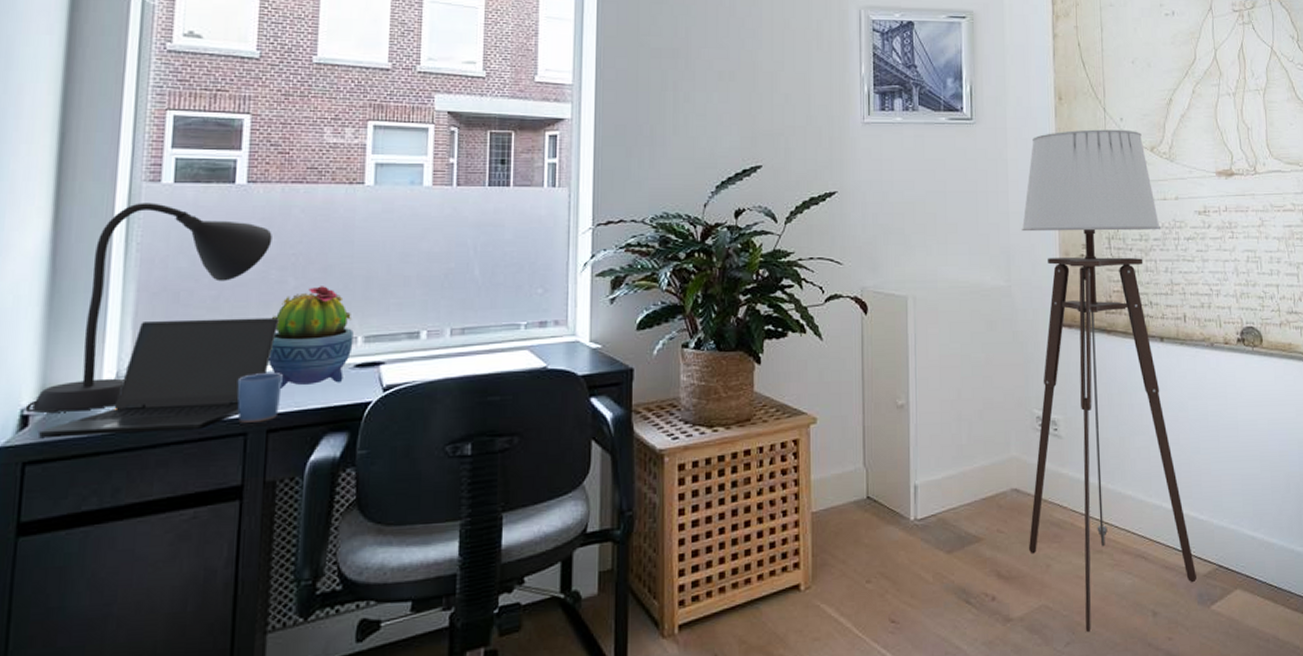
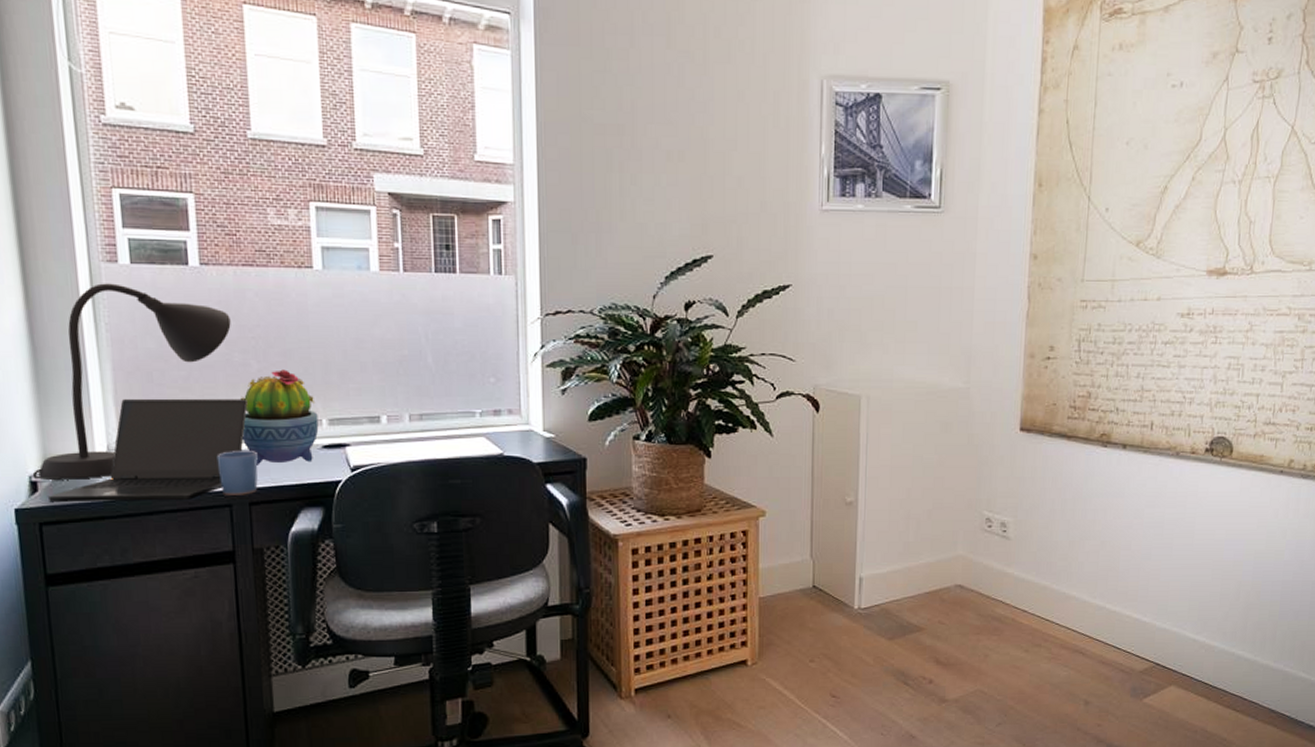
floor lamp: present [1021,129,1196,633] -> none [969,220,1137,716]

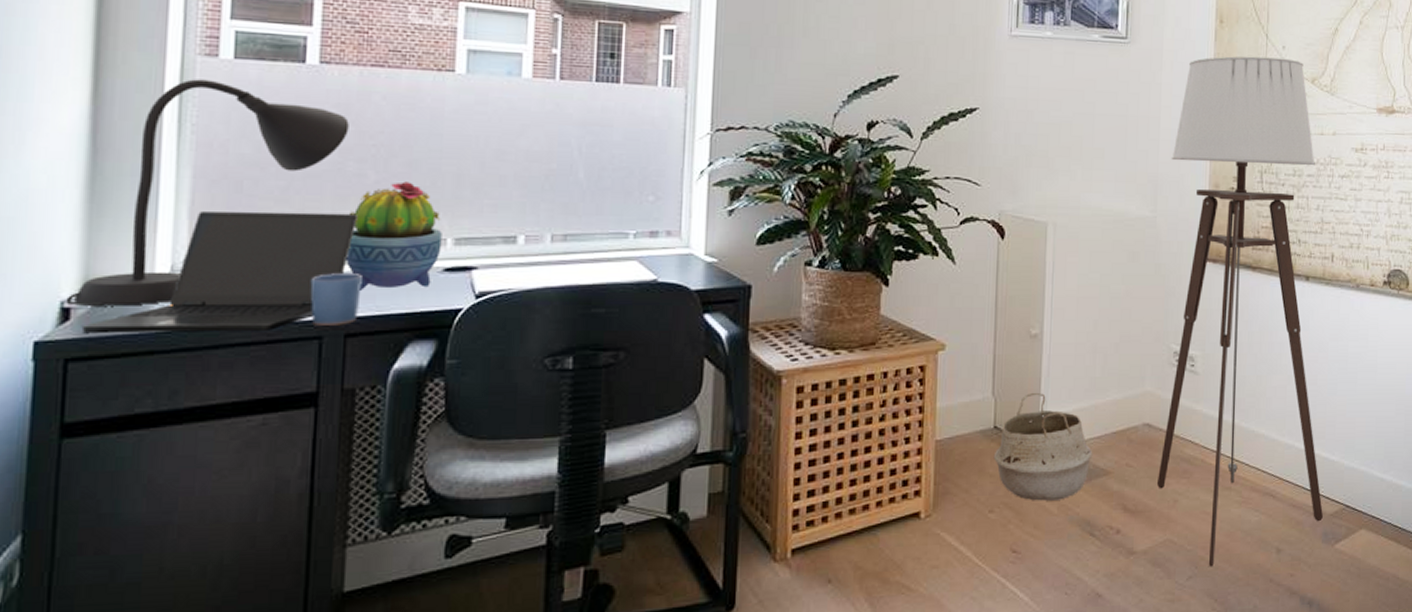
woven basket: none [813,556,907,653] -> present [993,393,1093,501]
floor lamp: none [969,220,1137,716] -> present [1157,56,1323,567]

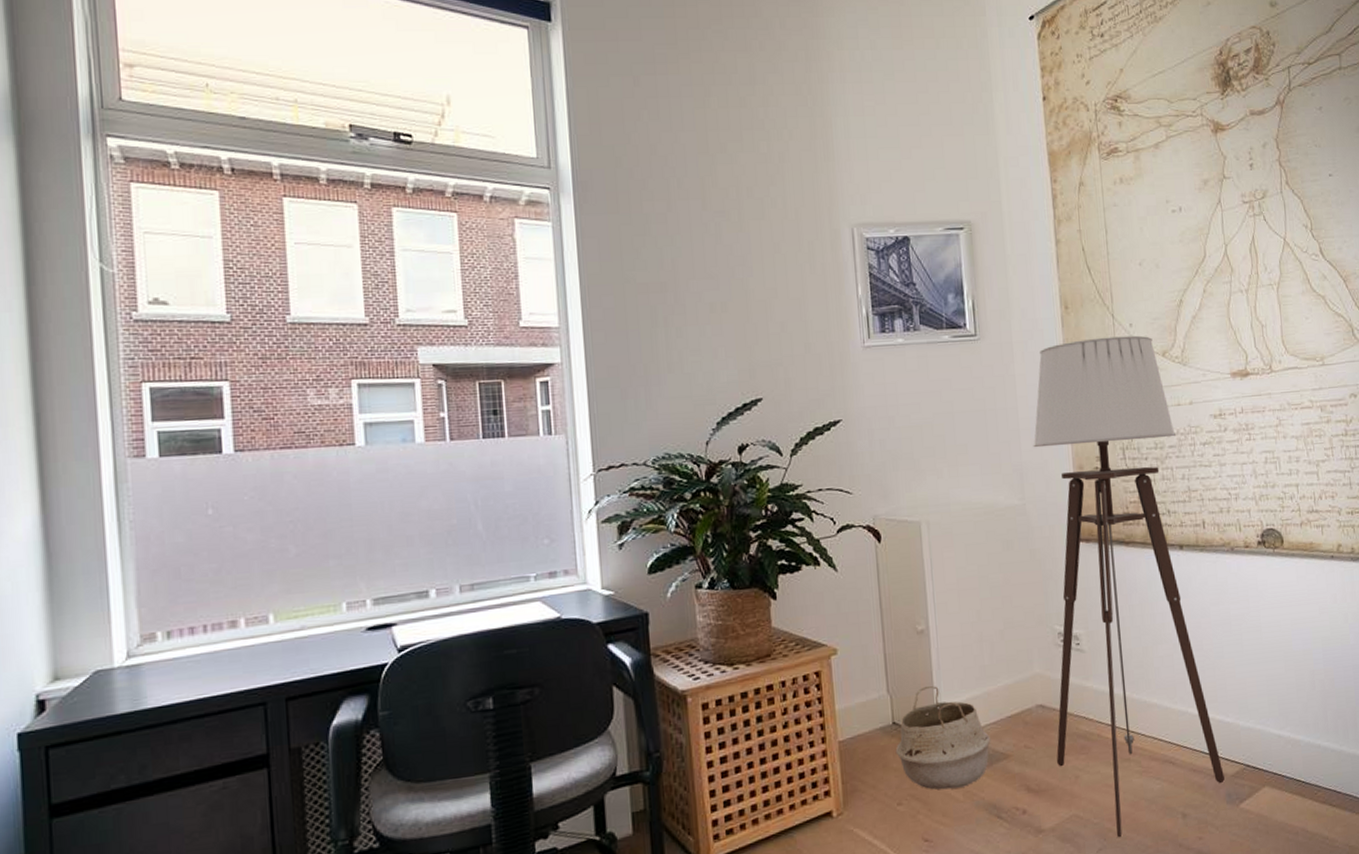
desk lamp: present [65,79,349,308] -> none [40,479,267,698]
laptop: present [83,211,358,334] -> none [58,586,285,722]
mug: present [310,273,362,325] -> none [250,641,296,693]
potted cactus: present [346,181,442,290] -> none [277,551,363,656]

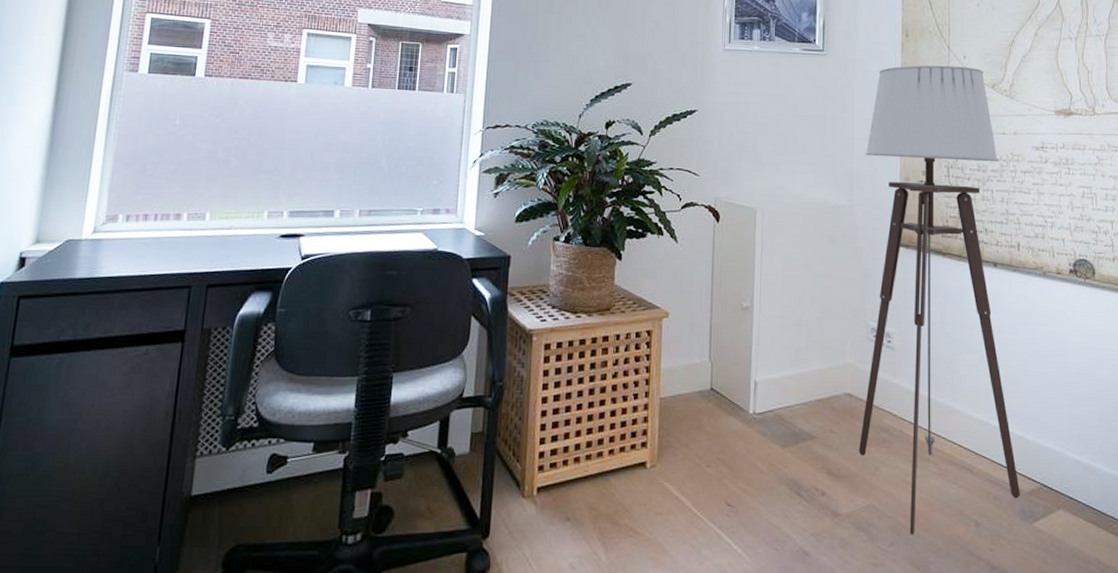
woven basket: present [895,686,991,790] -> none [710,360,799,460]

